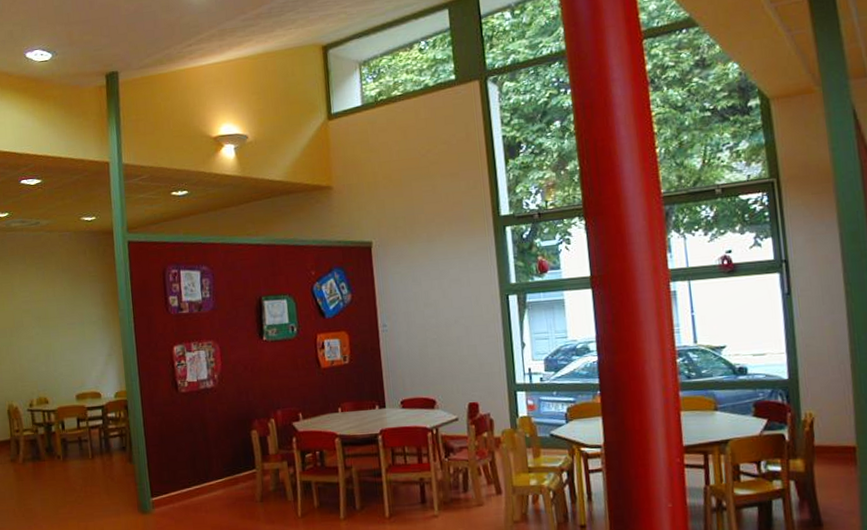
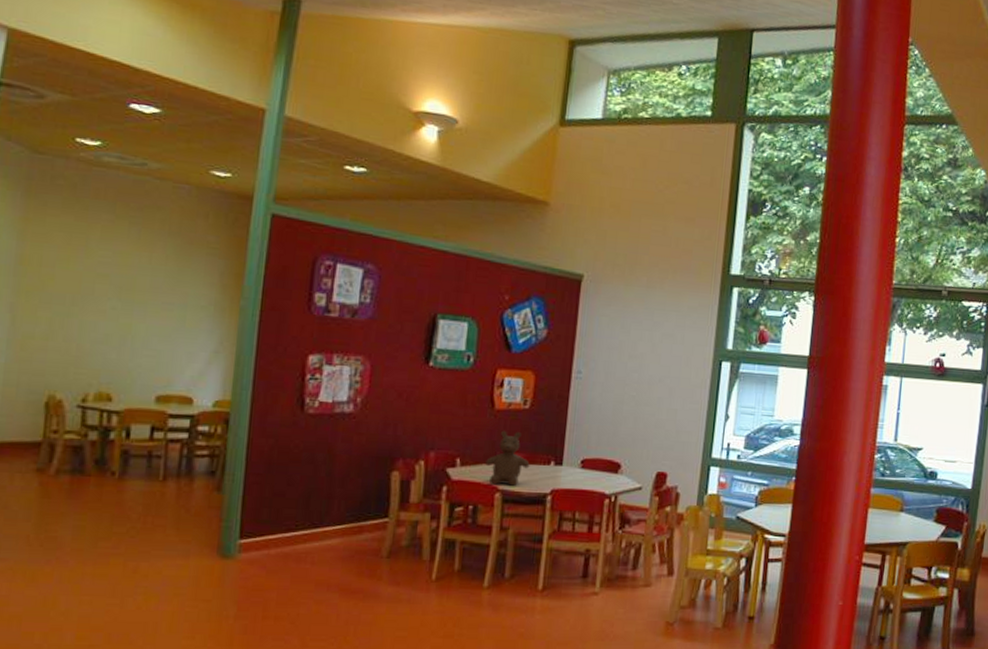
teddy bear: none [322,384,359,432] -> present [485,430,530,486]

